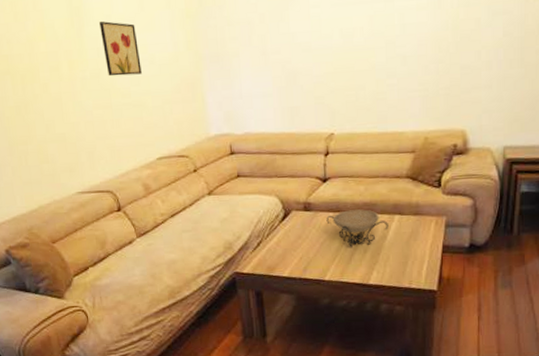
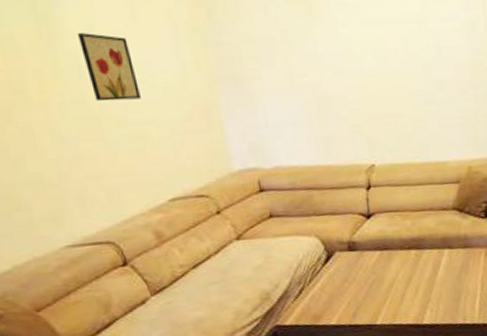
decorative bowl: present [326,209,388,247] -> none [373,245,439,287]

